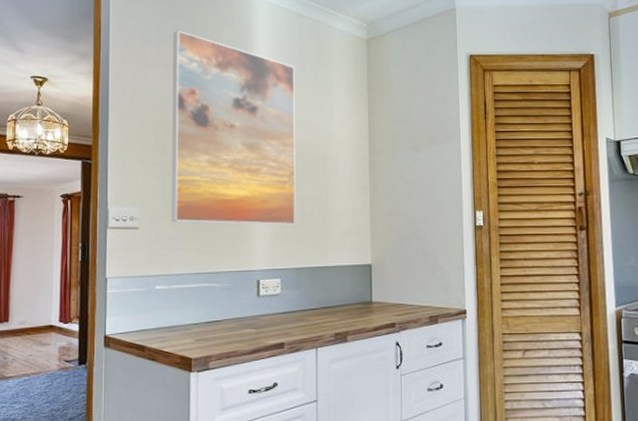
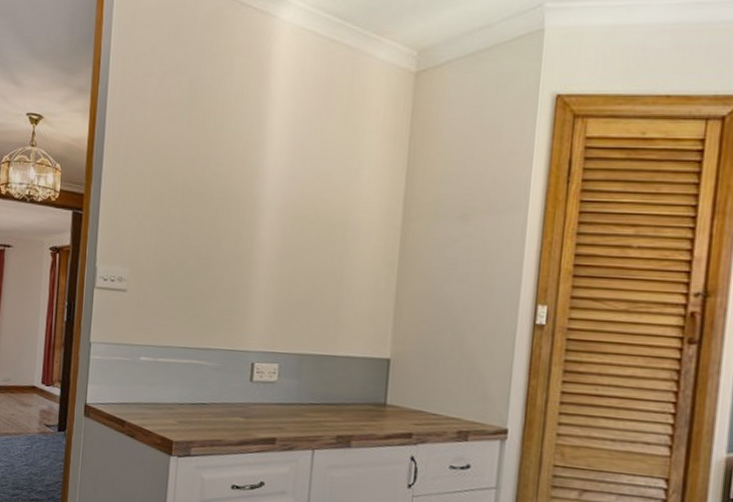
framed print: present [171,30,296,225] -> none [162,60,320,302]

